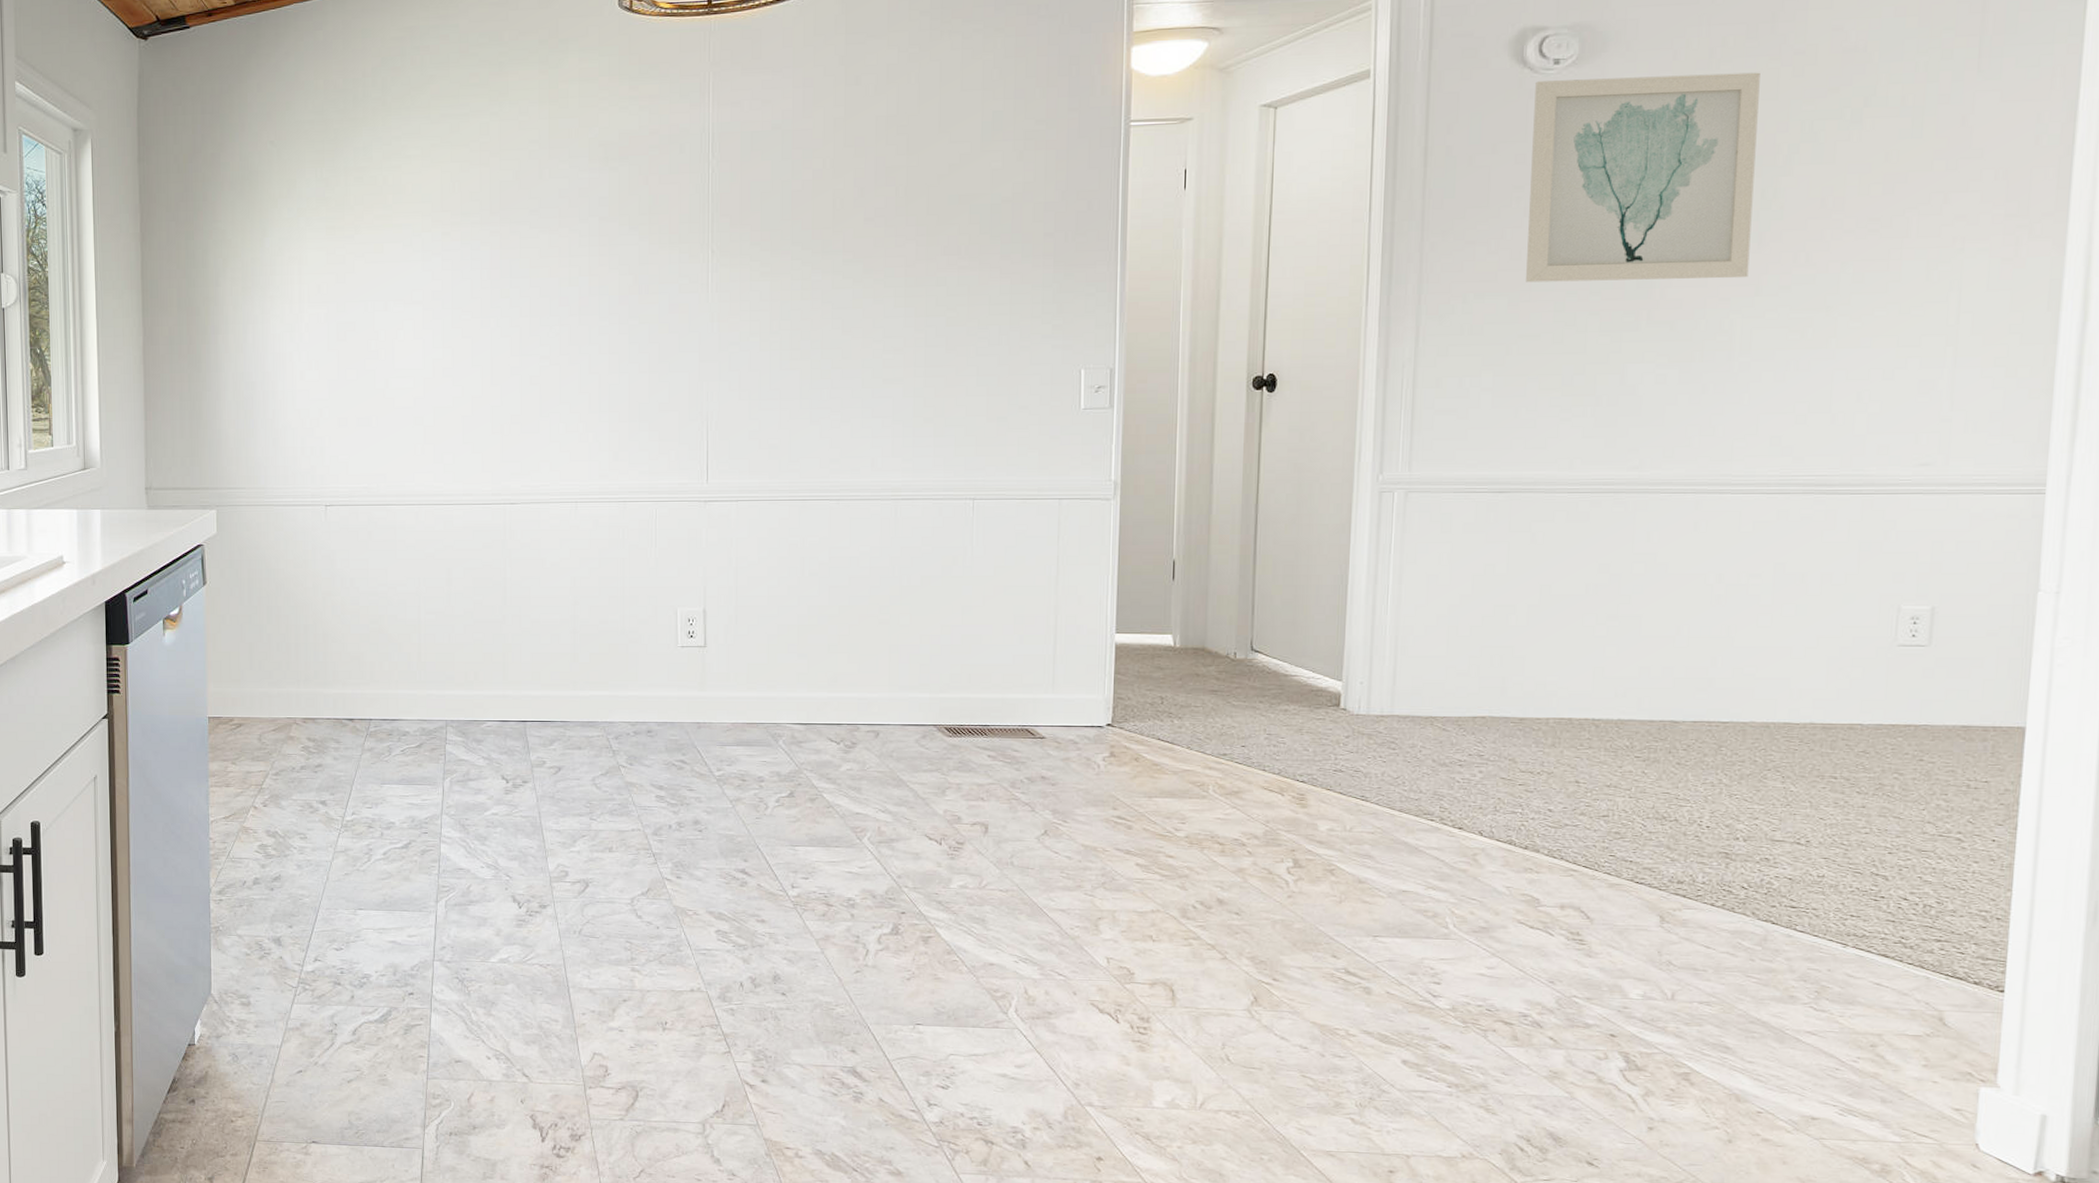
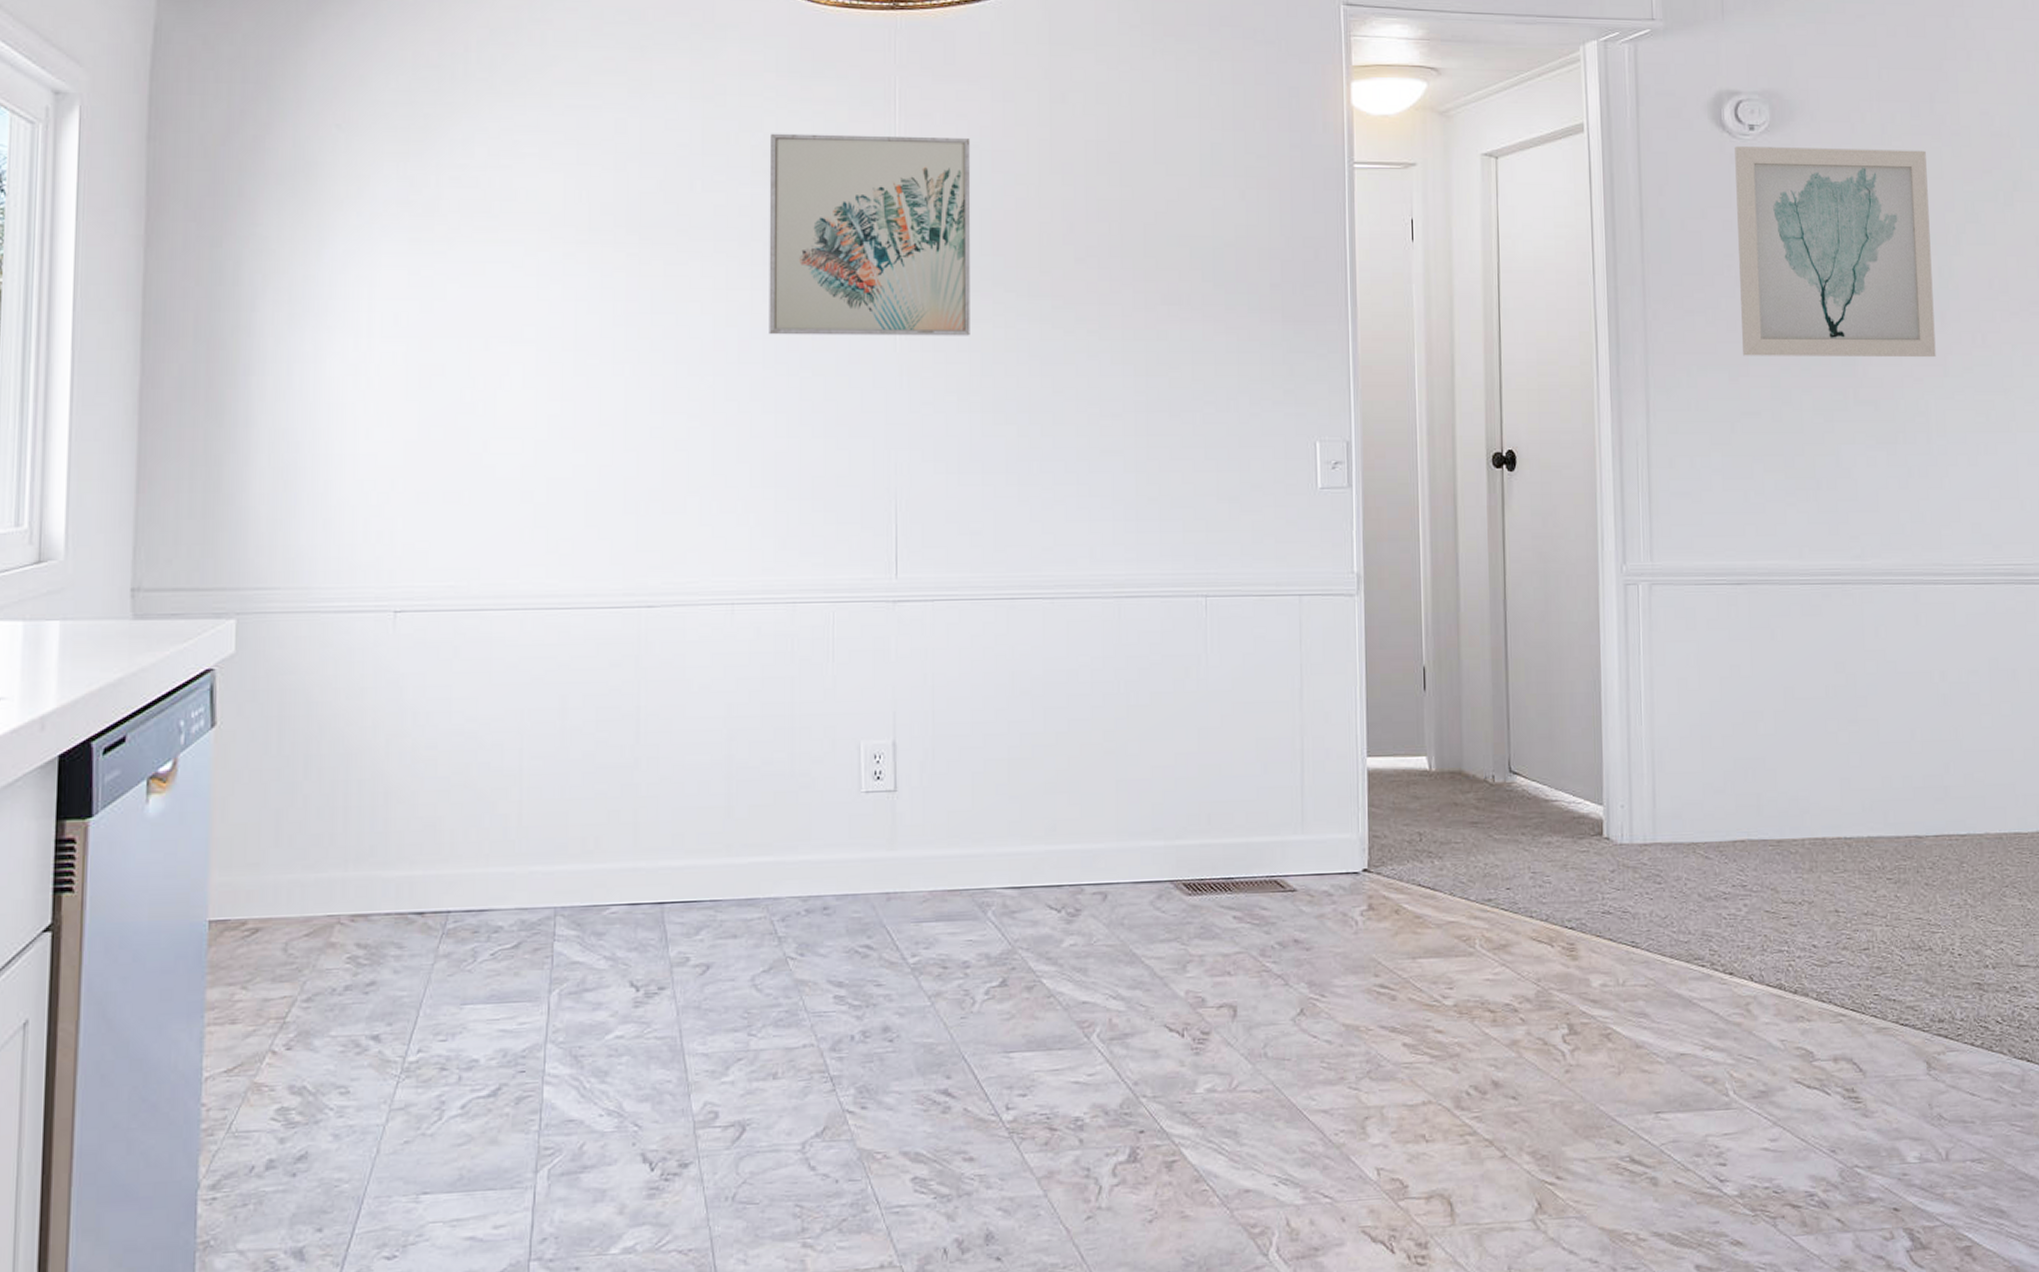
wall art: none [603,121,774,292] -> present [769,133,971,336]

